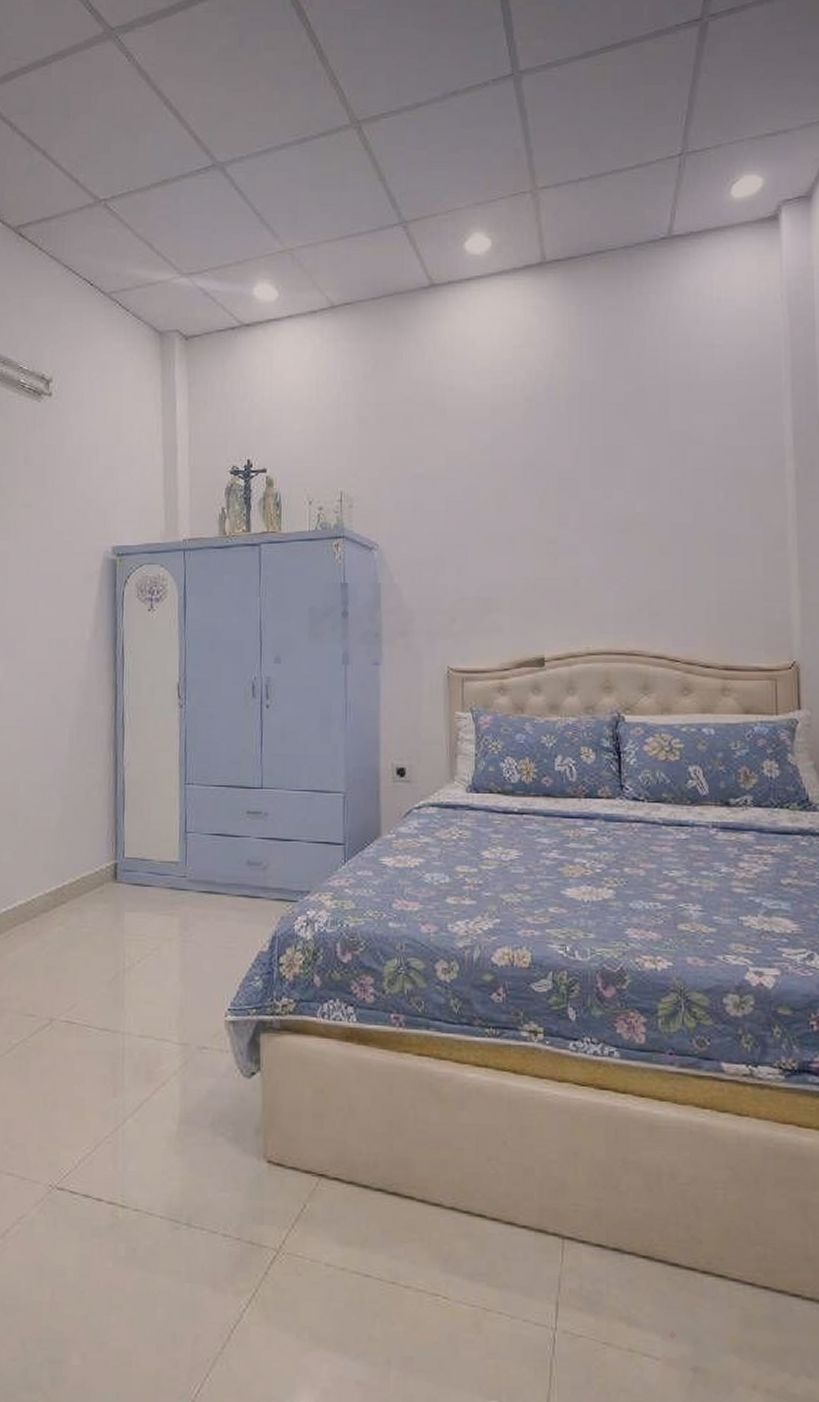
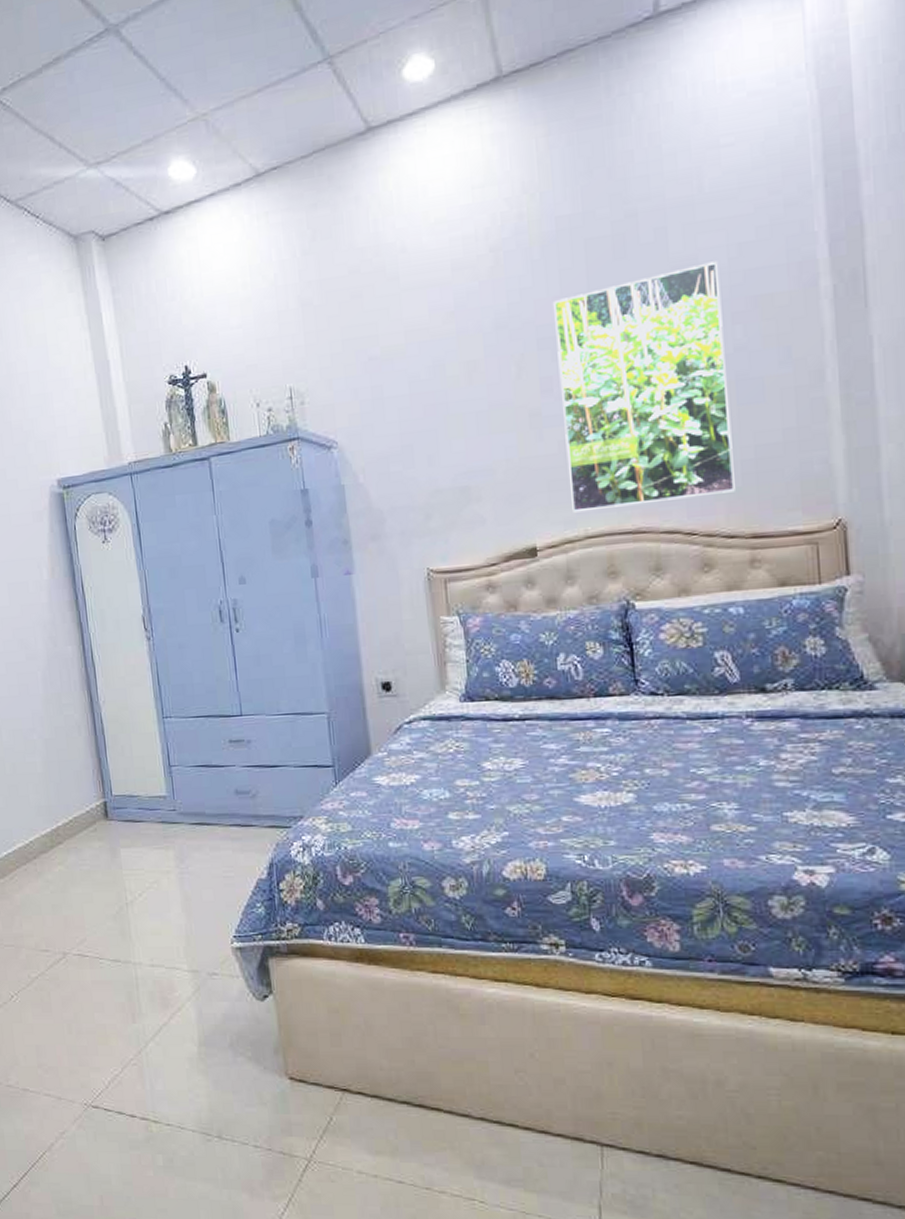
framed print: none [573,436,712,631] -> present [552,261,735,513]

